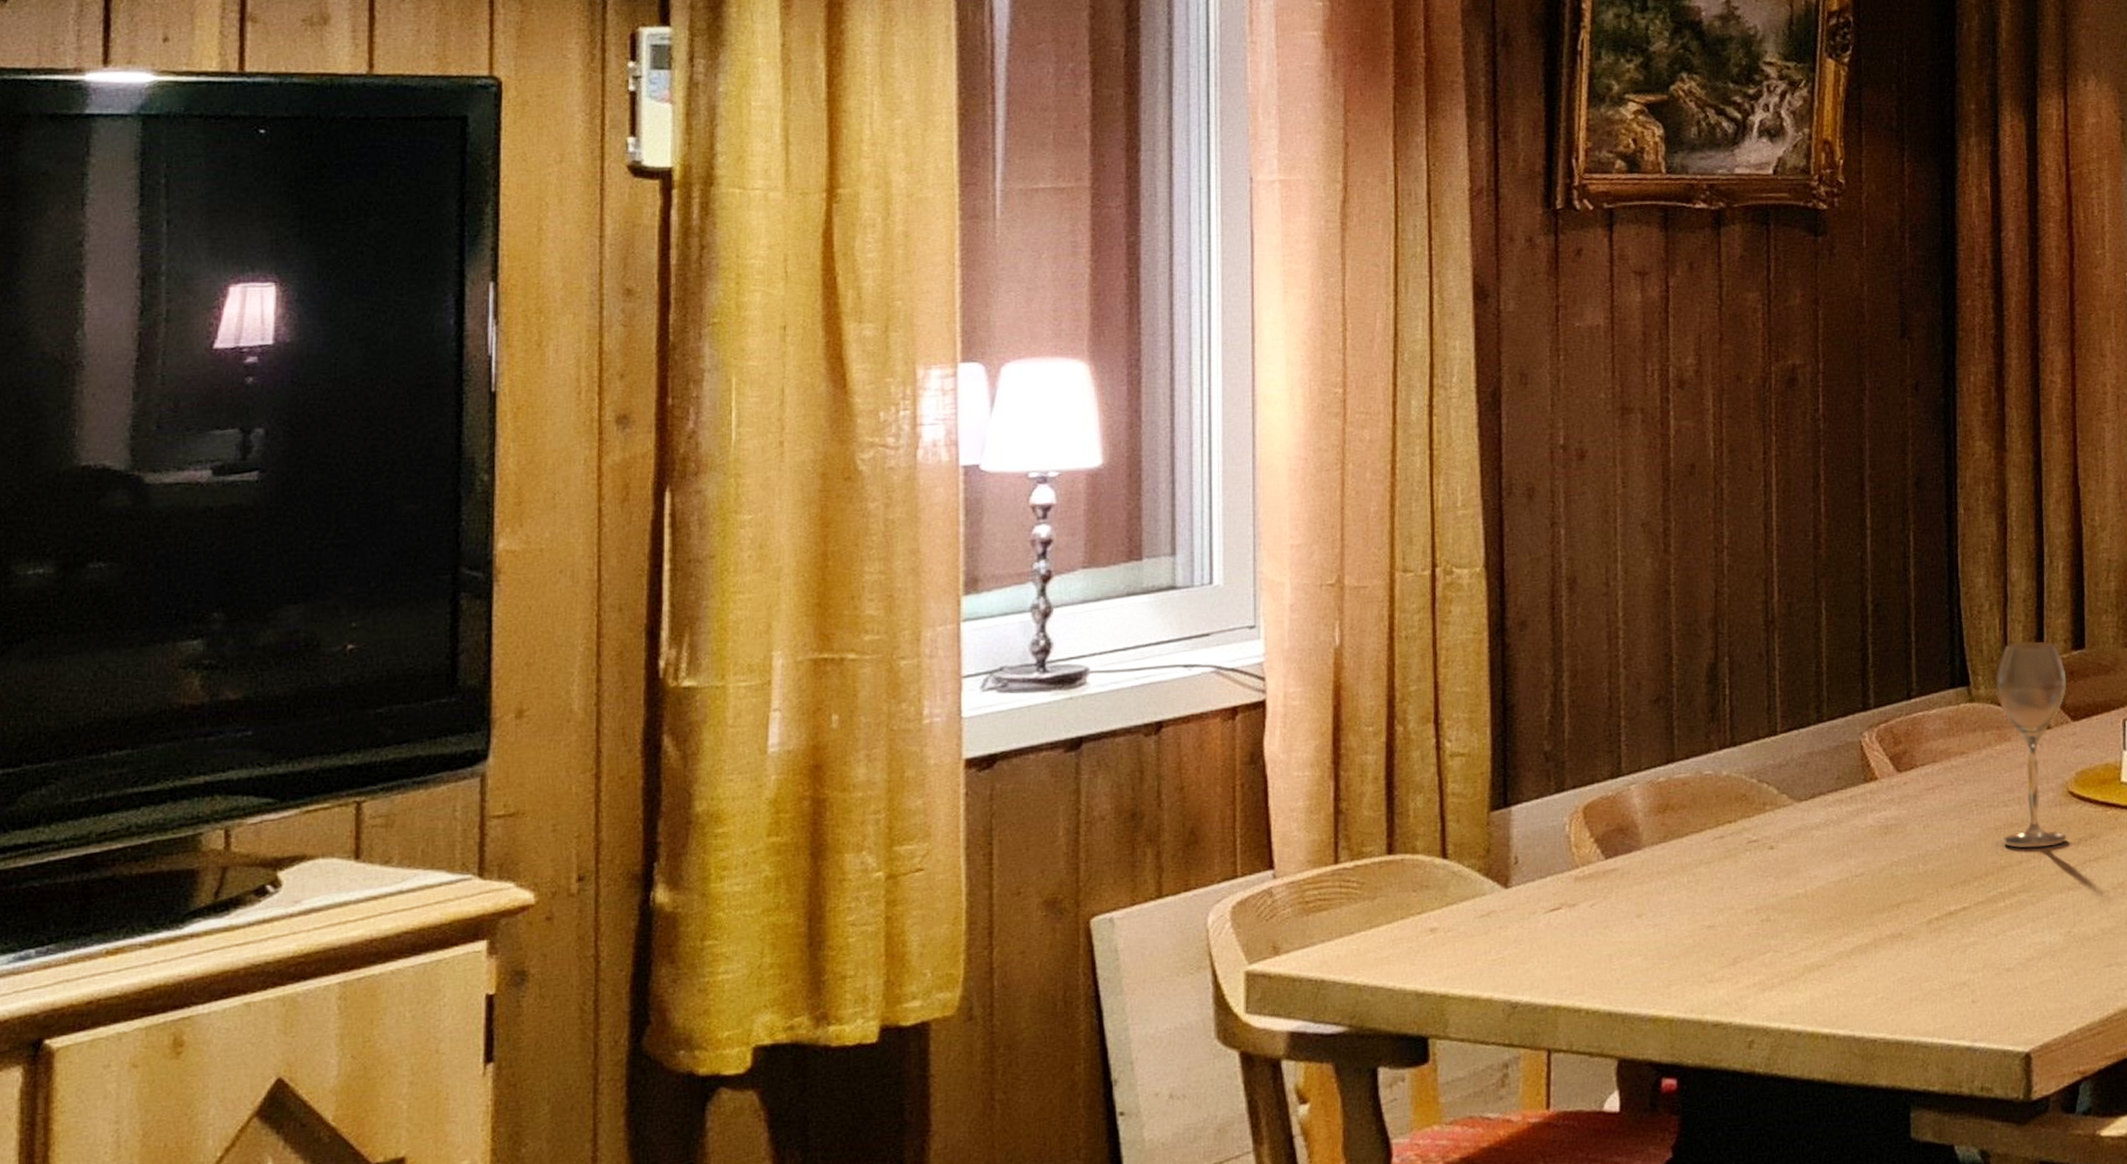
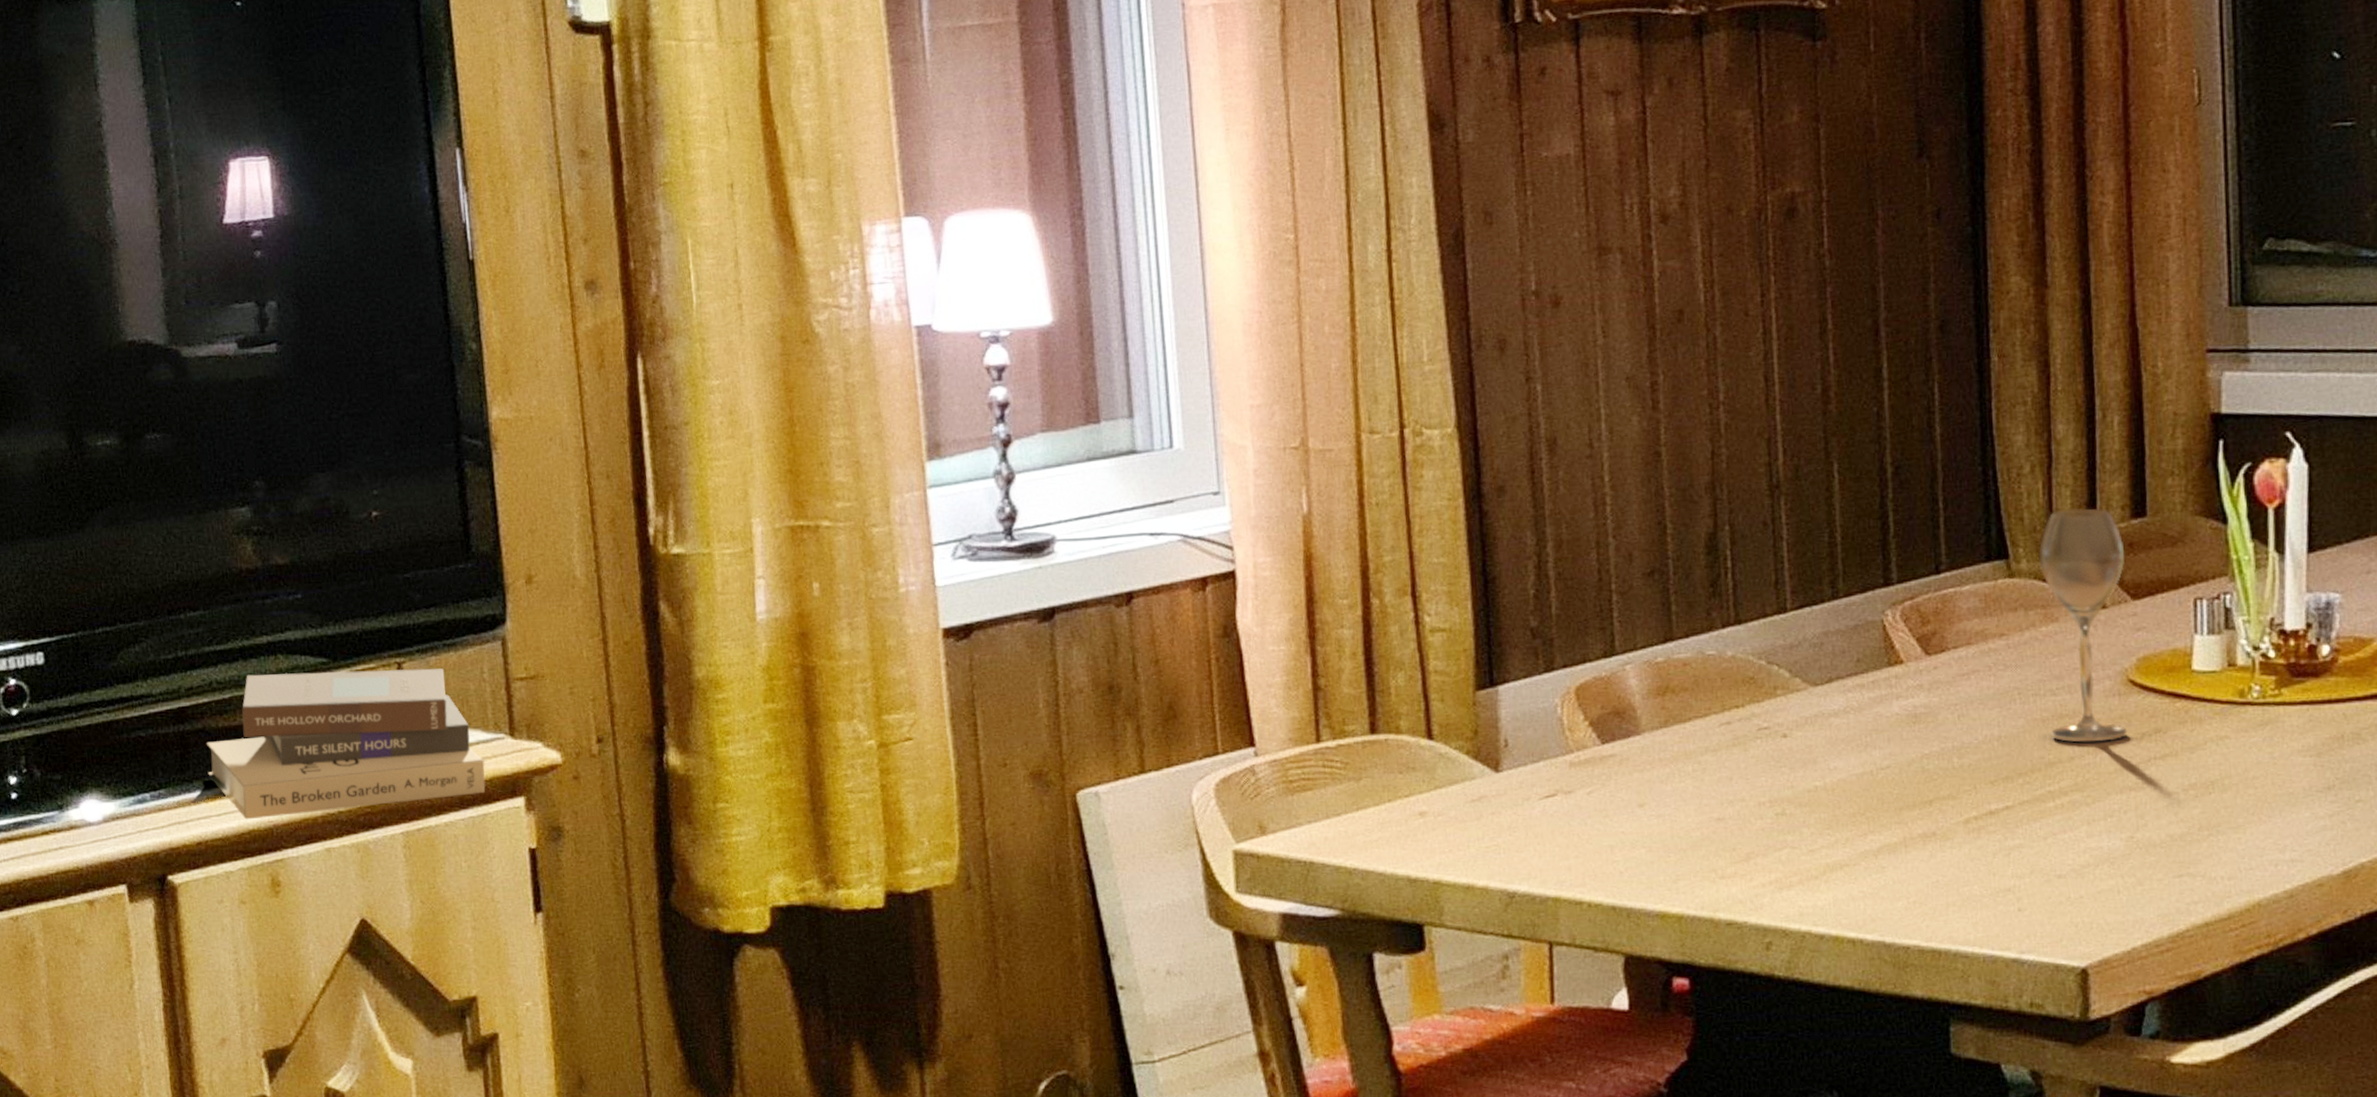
books: none [111,807,445,975] -> present [206,668,486,820]

